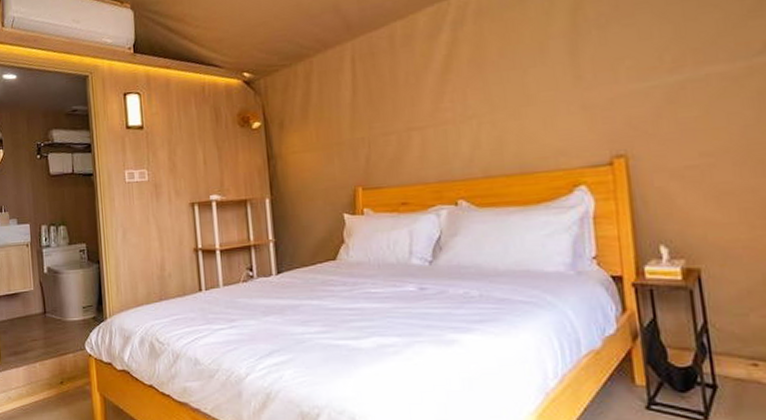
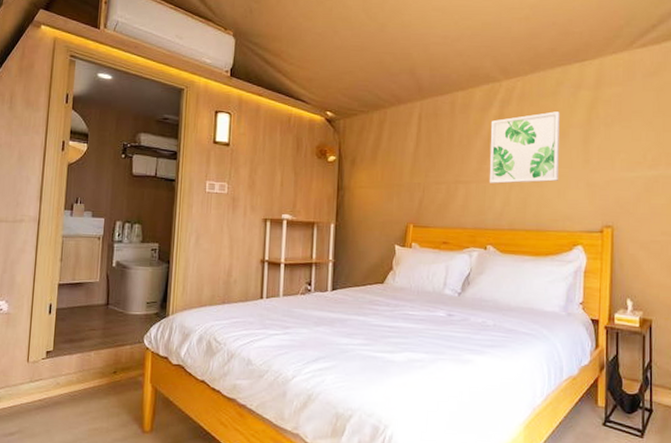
wall art: none [442,22,543,125] -> present [489,111,560,184]

